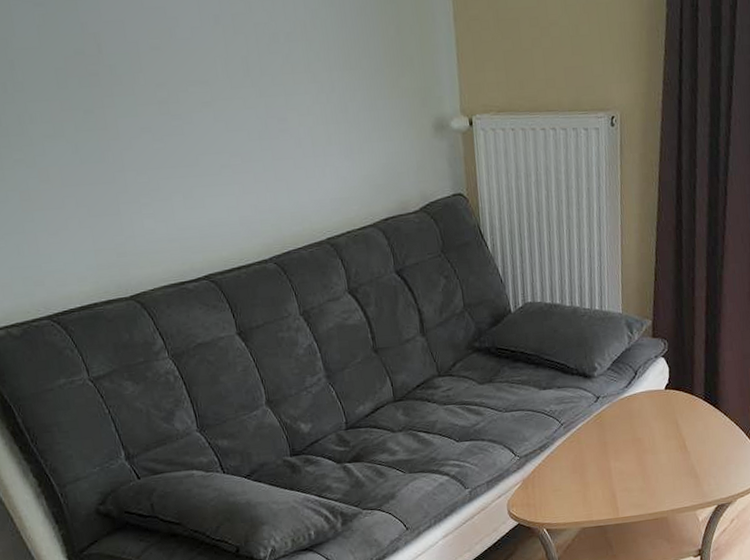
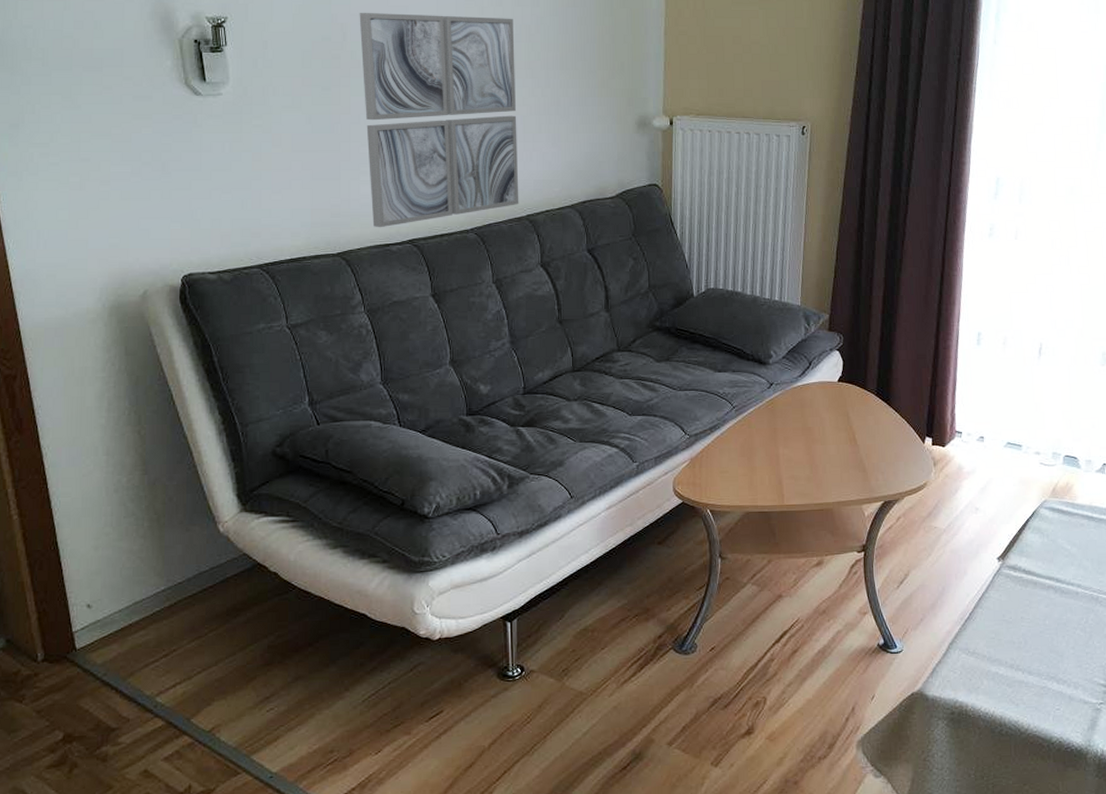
wall art: none [111,13,318,265] -> present [359,13,519,228]

